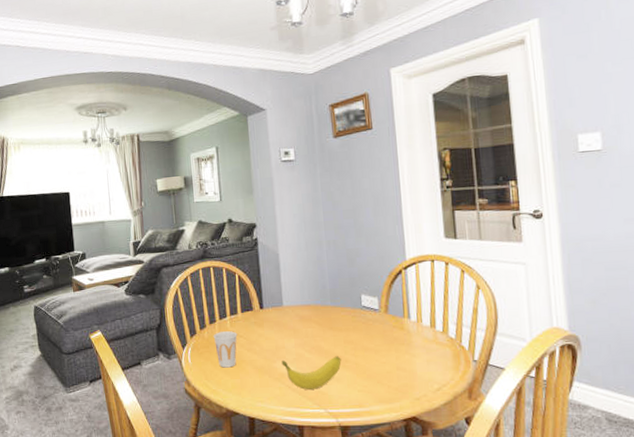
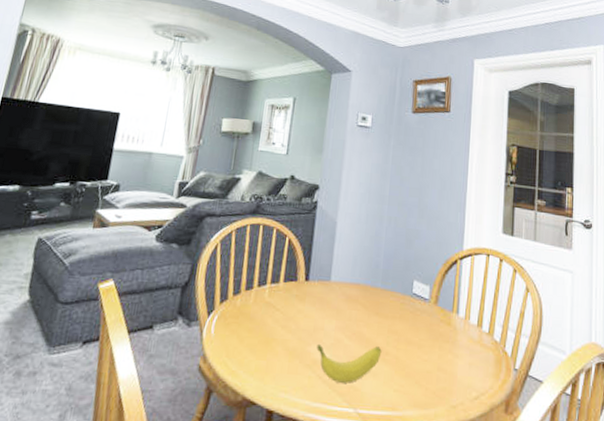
cup: present [213,331,238,368] -> none [245,301,274,346]

